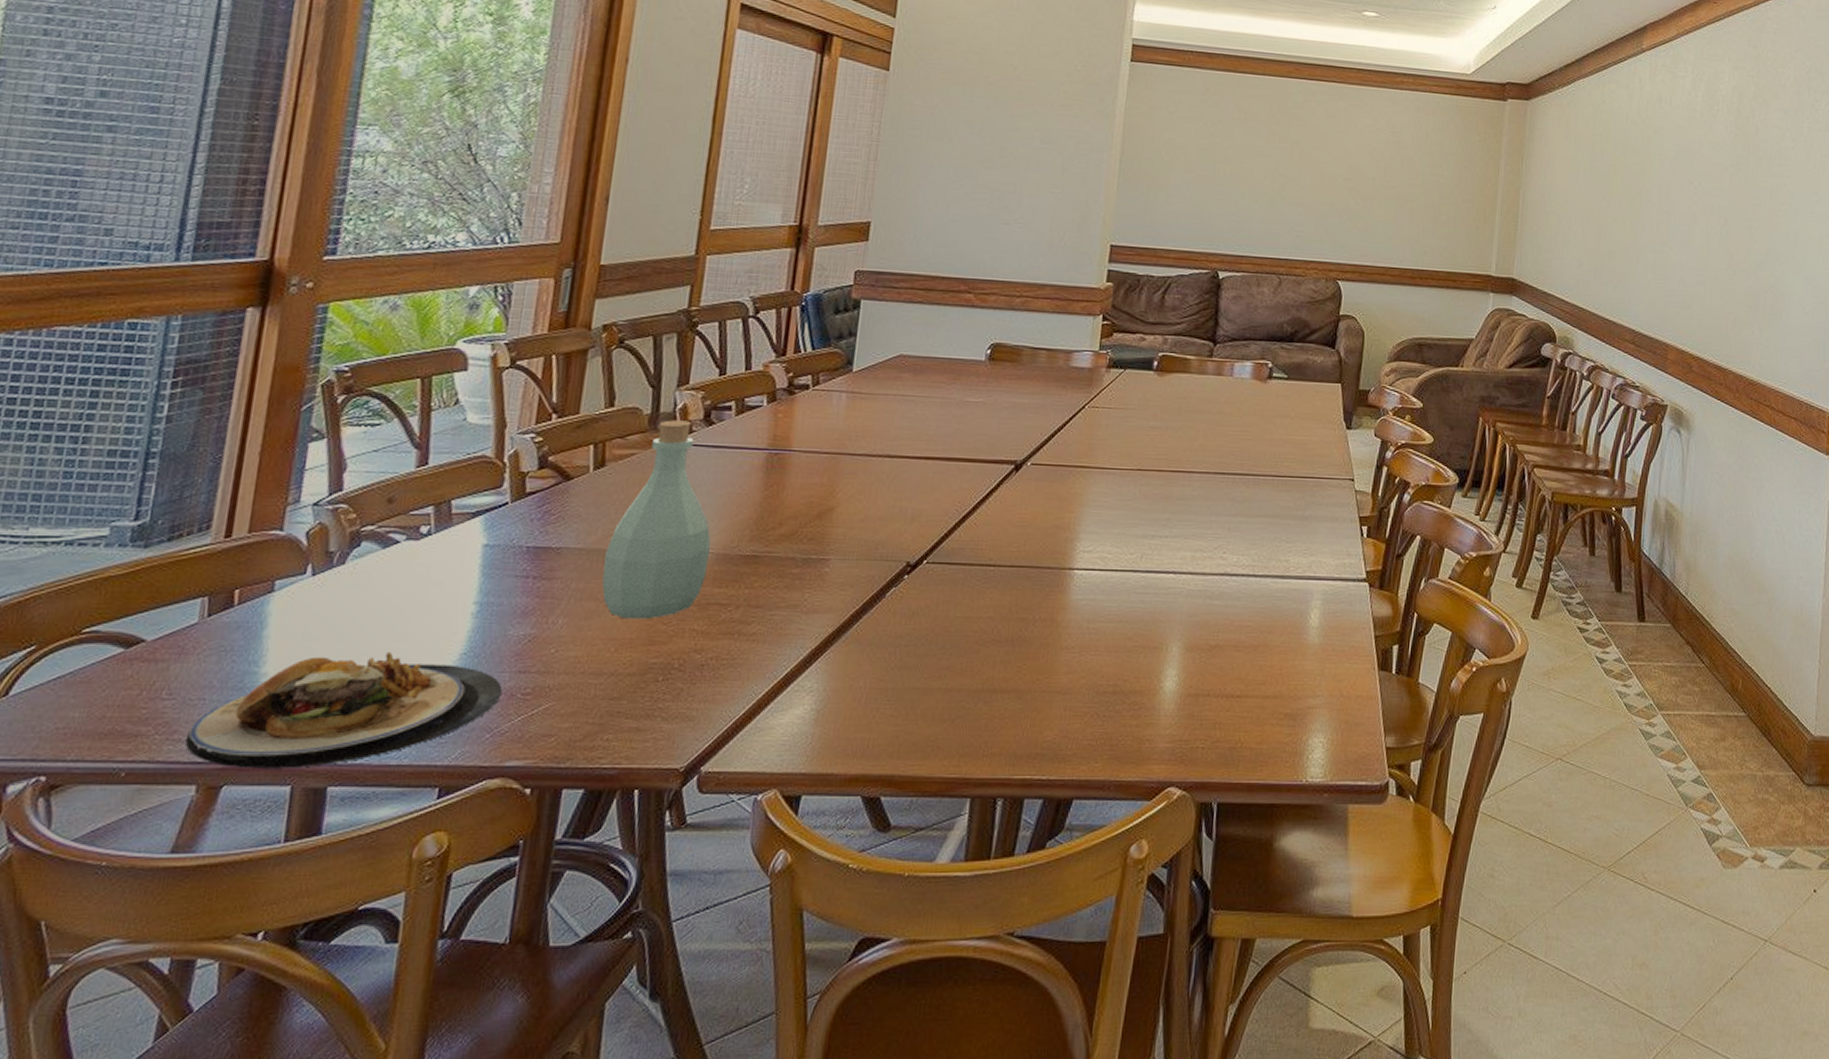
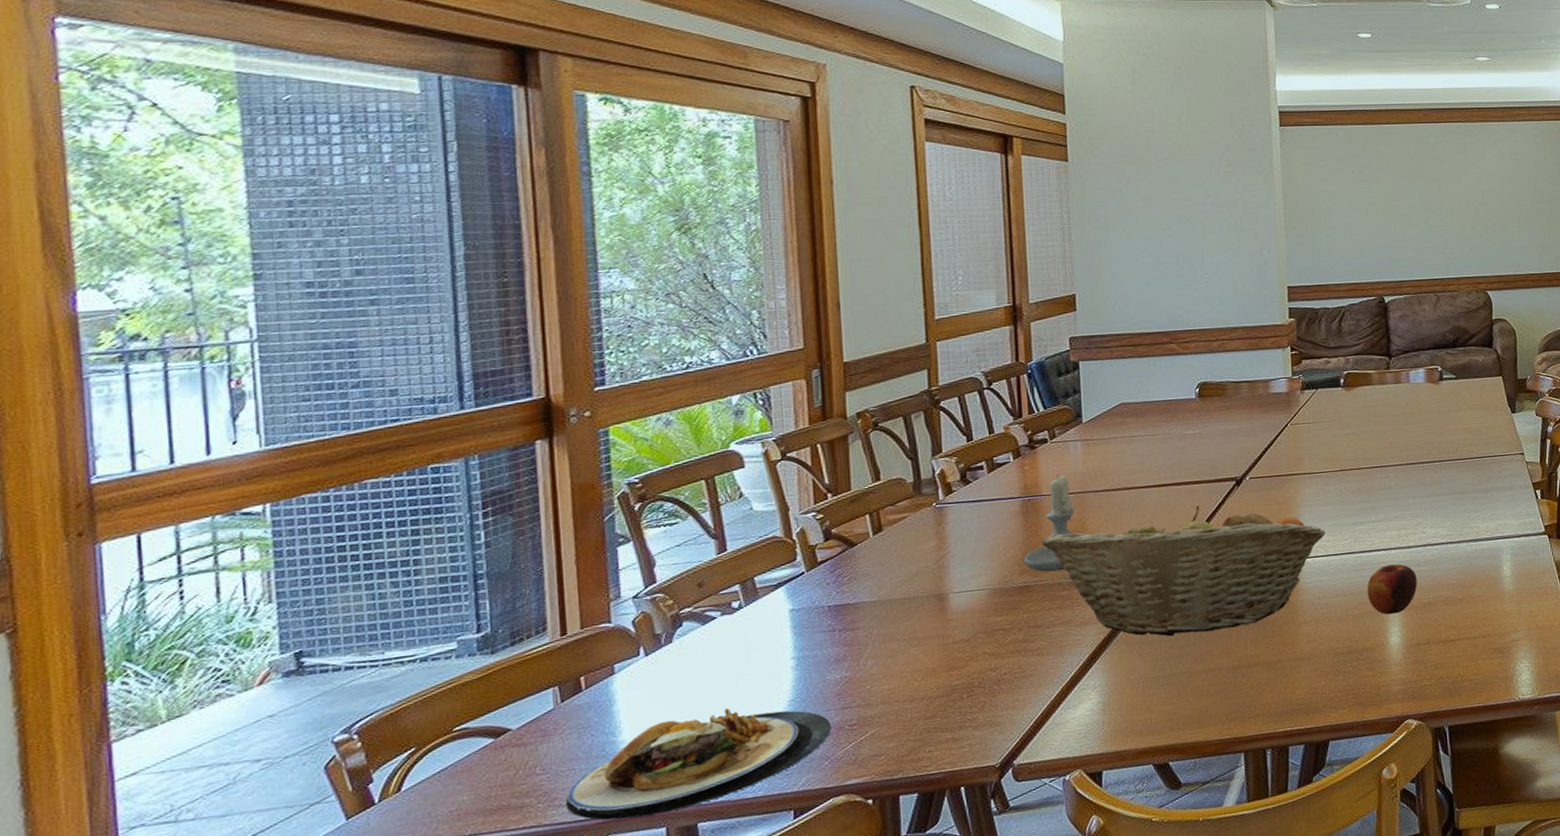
bottle: present [601,420,711,620] -> none [897,483,988,653]
candle: none [757,427,827,543] -> present [1024,474,1076,572]
fruit basket: none [781,488,1109,643] -> present [1042,506,1326,636]
apple: none [1146,592,1207,653] -> present [1367,564,1417,615]

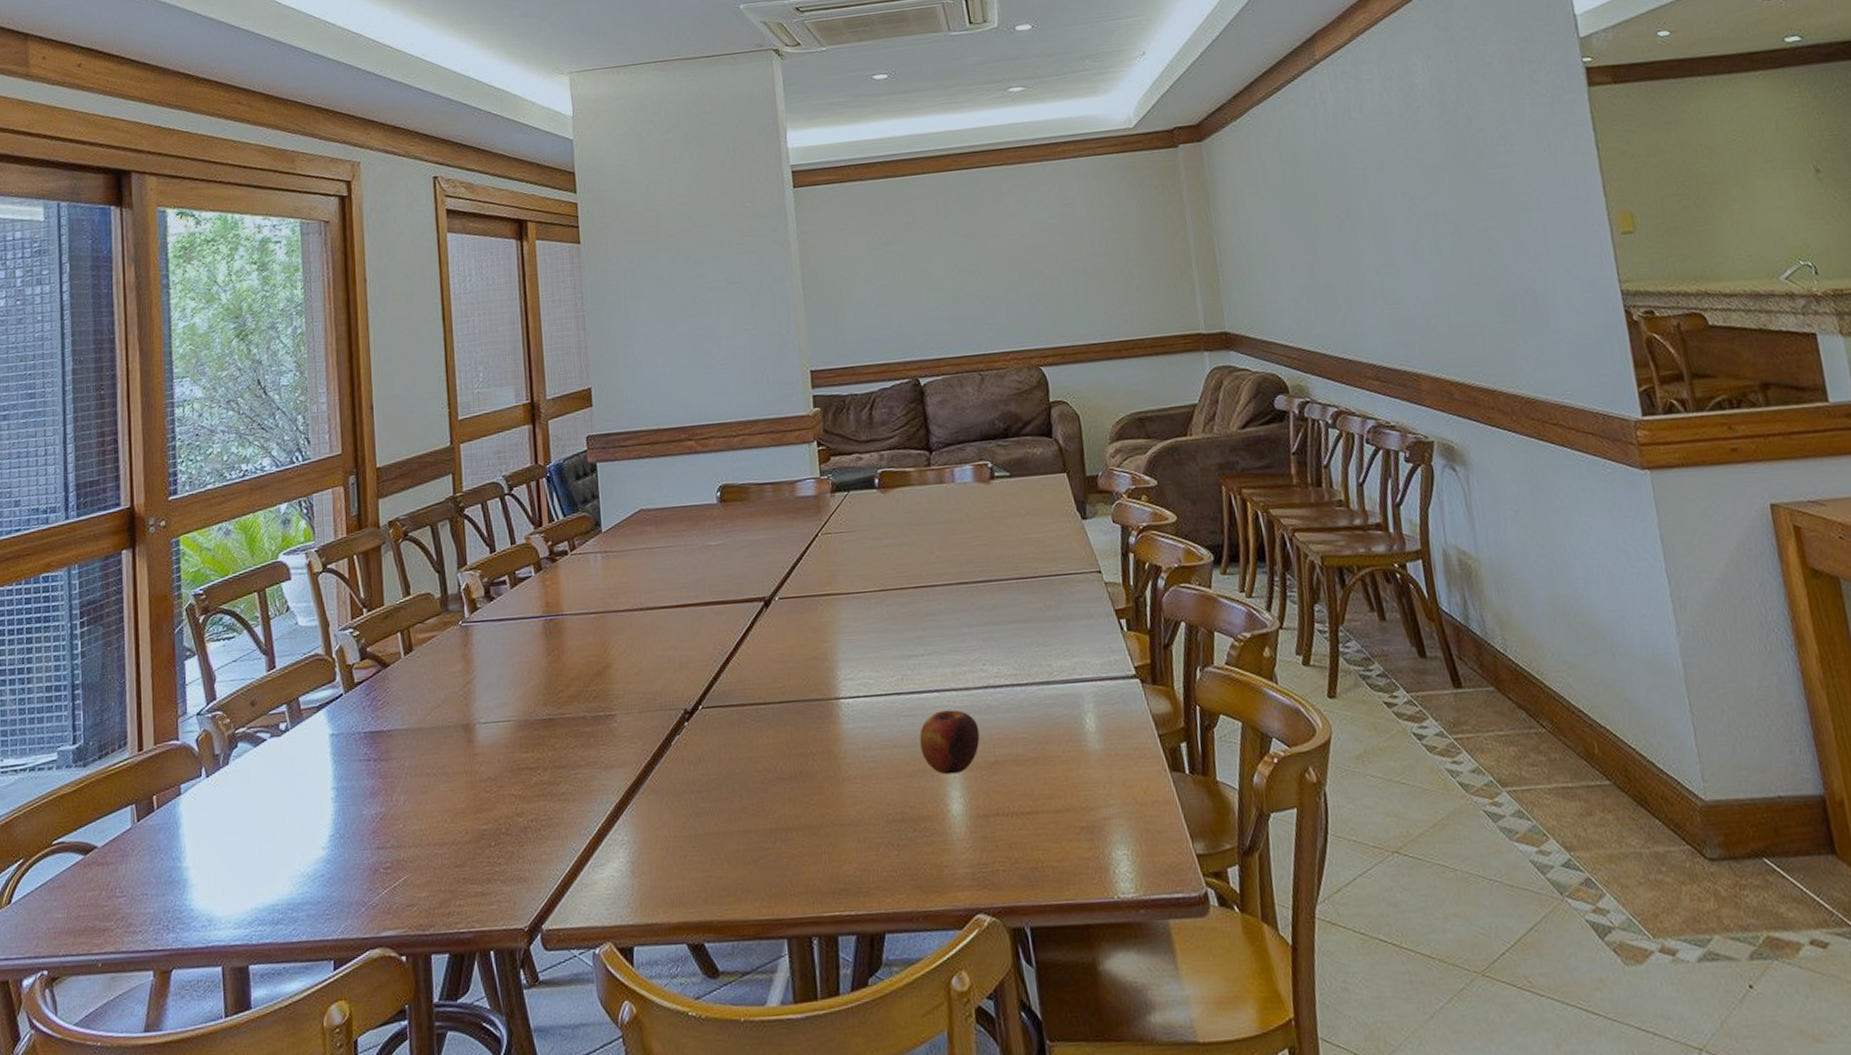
plate: present [565,708,832,820] -> none [138,840,368,954]
candle: present [1024,474,1076,572] -> none [548,590,598,704]
fruit basket: present [1042,506,1326,636] -> none [565,630,868,787]

